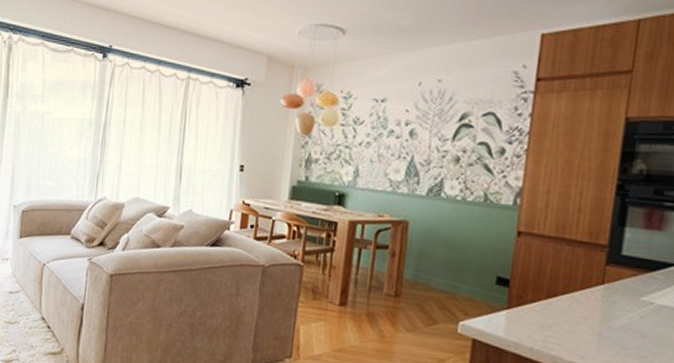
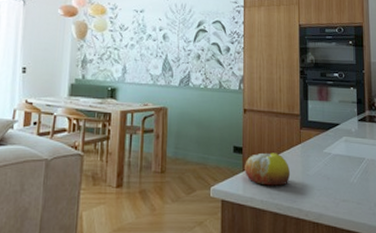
fruit: none [510,290,582,335] -> present [245,153,291,186]

